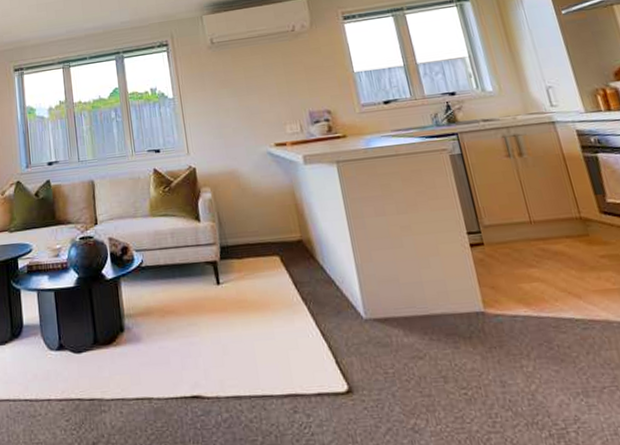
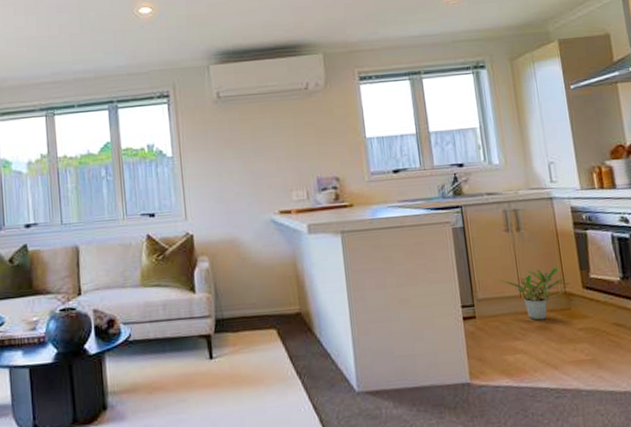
potted plant: none [505,191,584,247] -> present [499,266,569,321]

